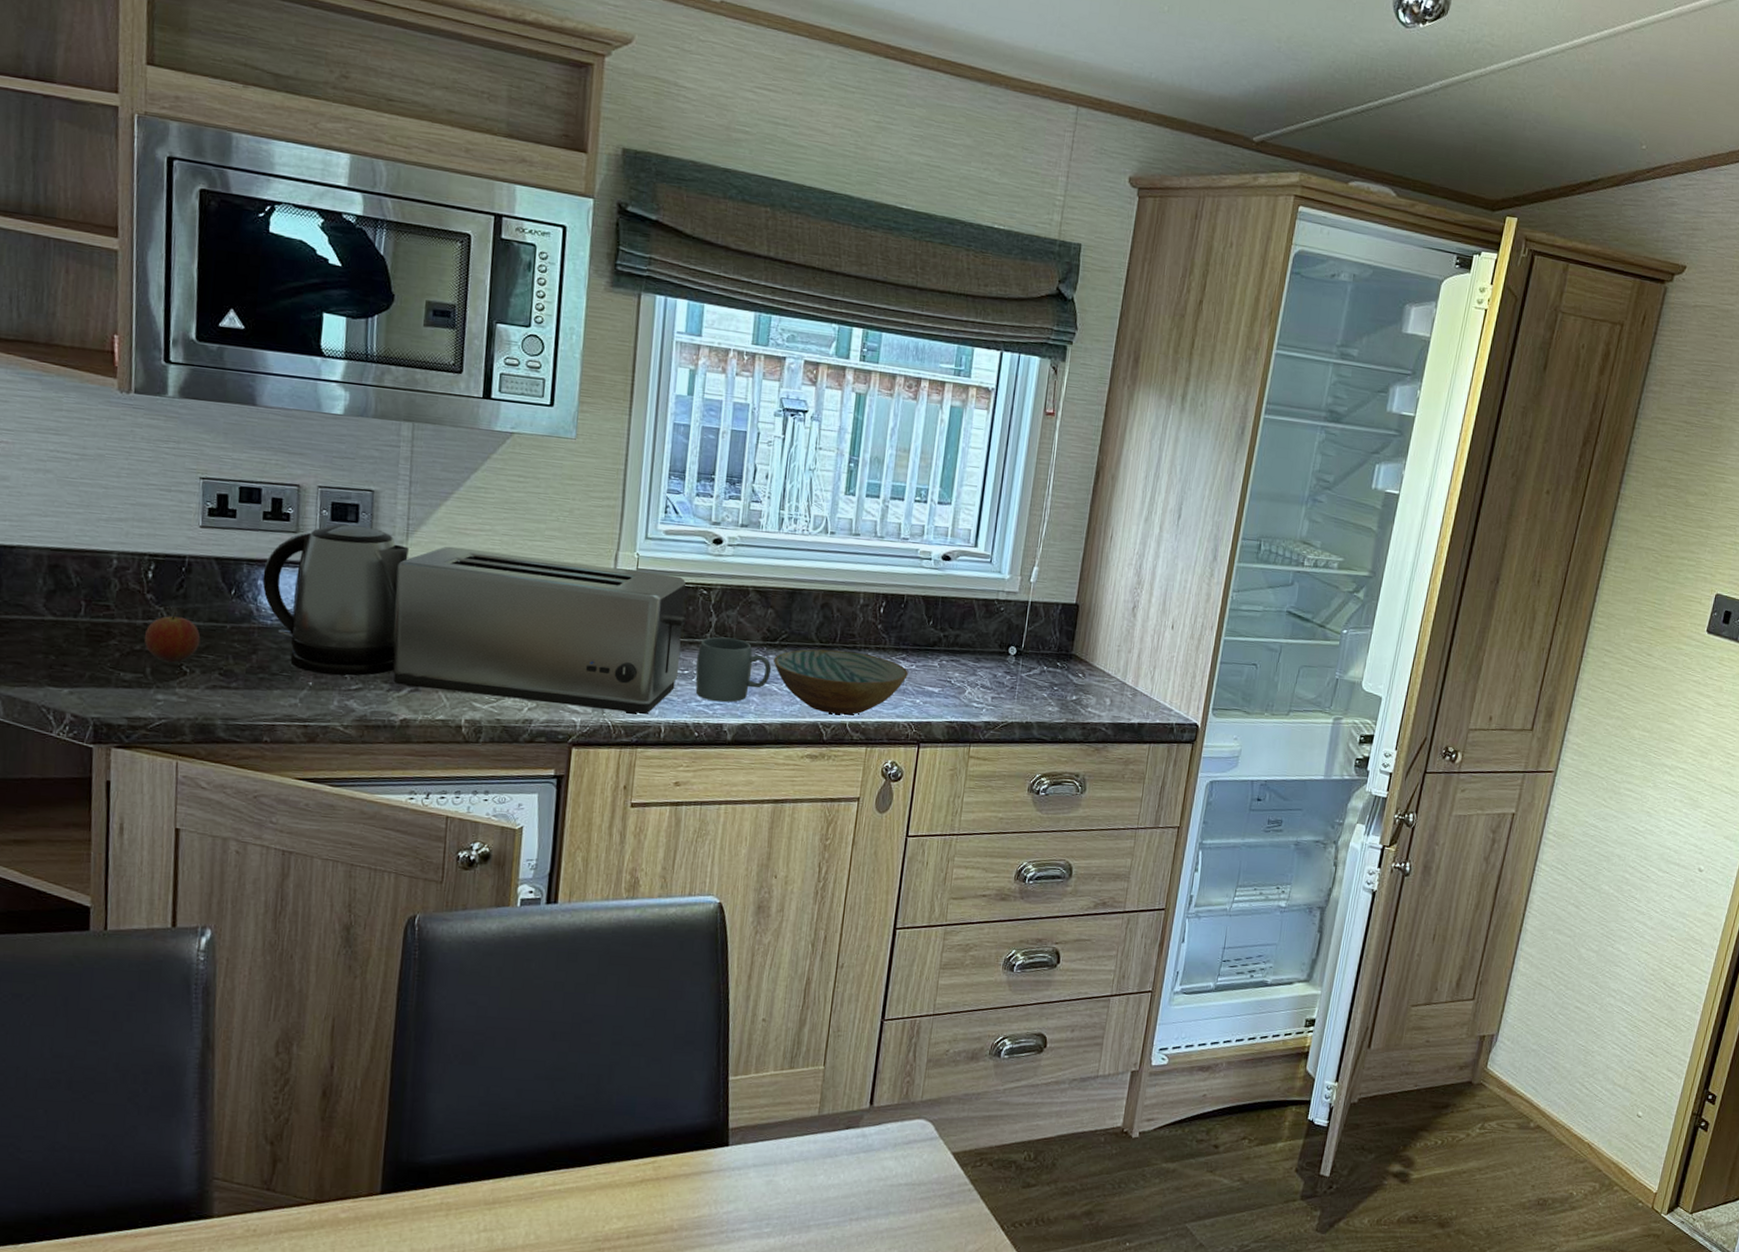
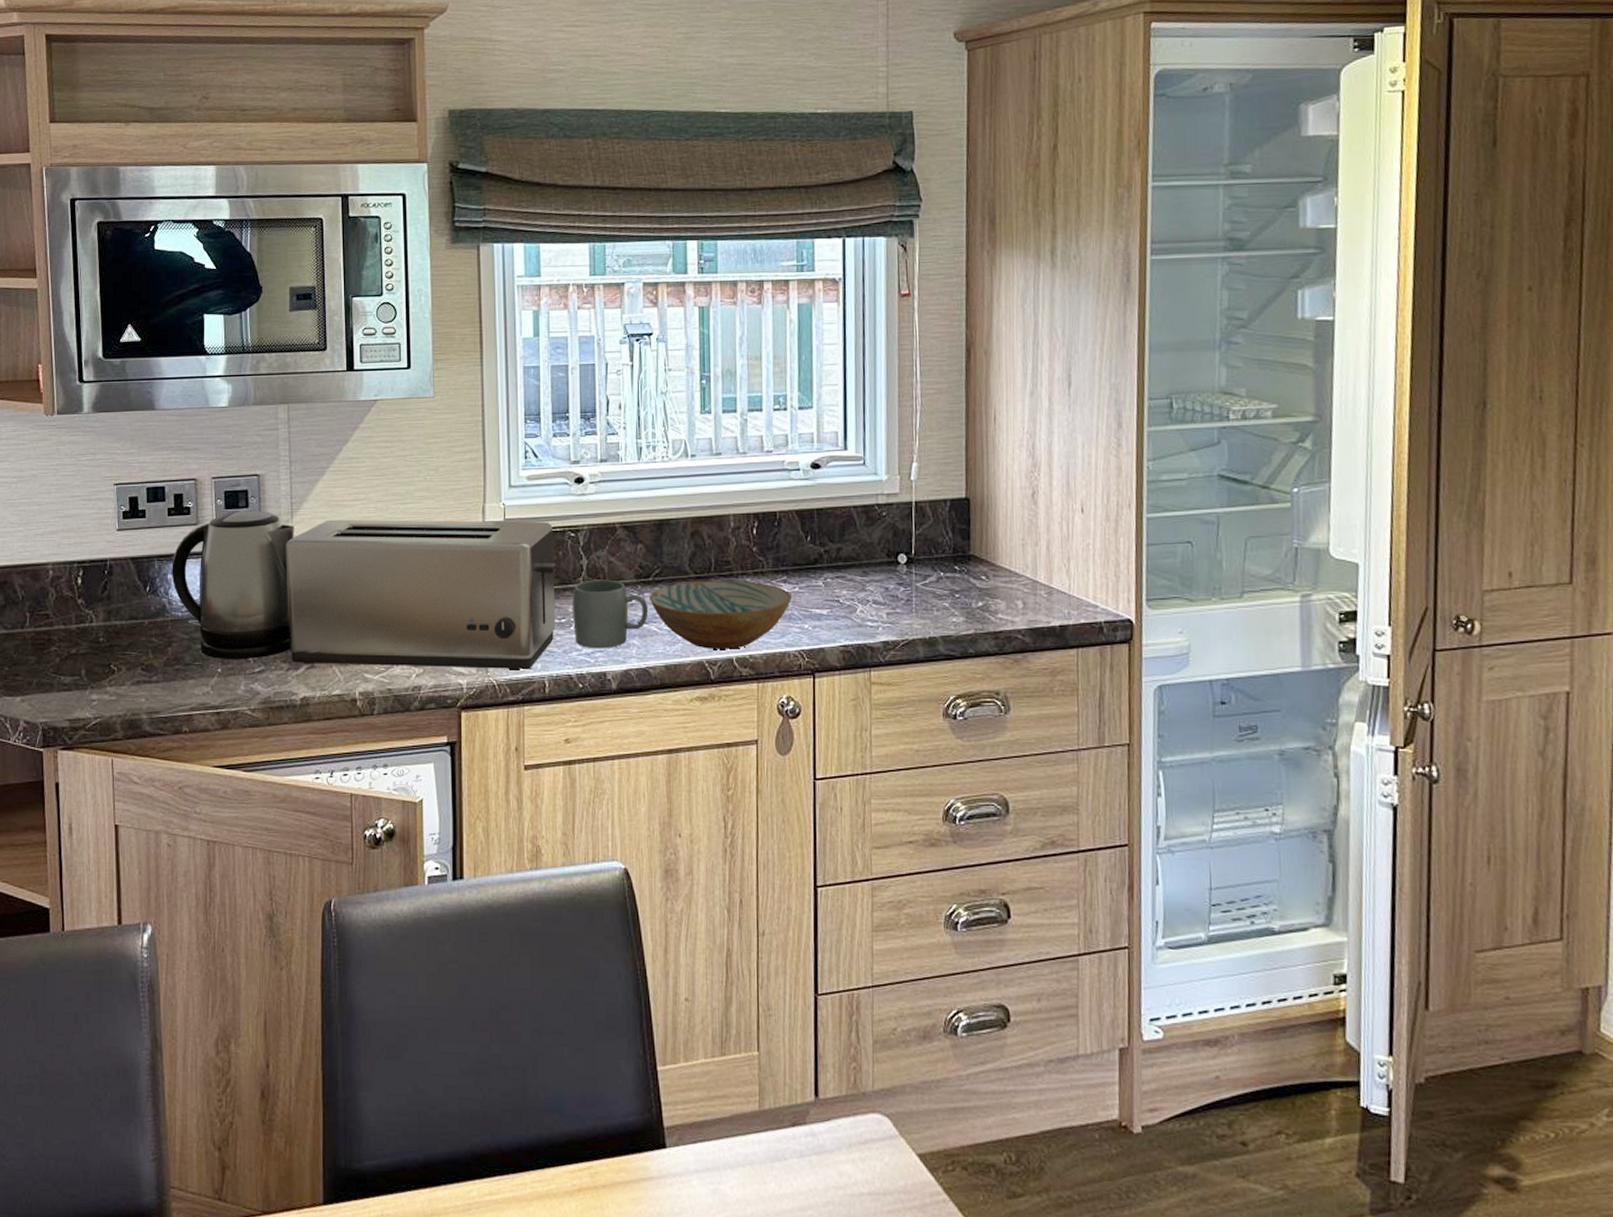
fruit: present [144,610,201,663] -> none [78,612,124,662]

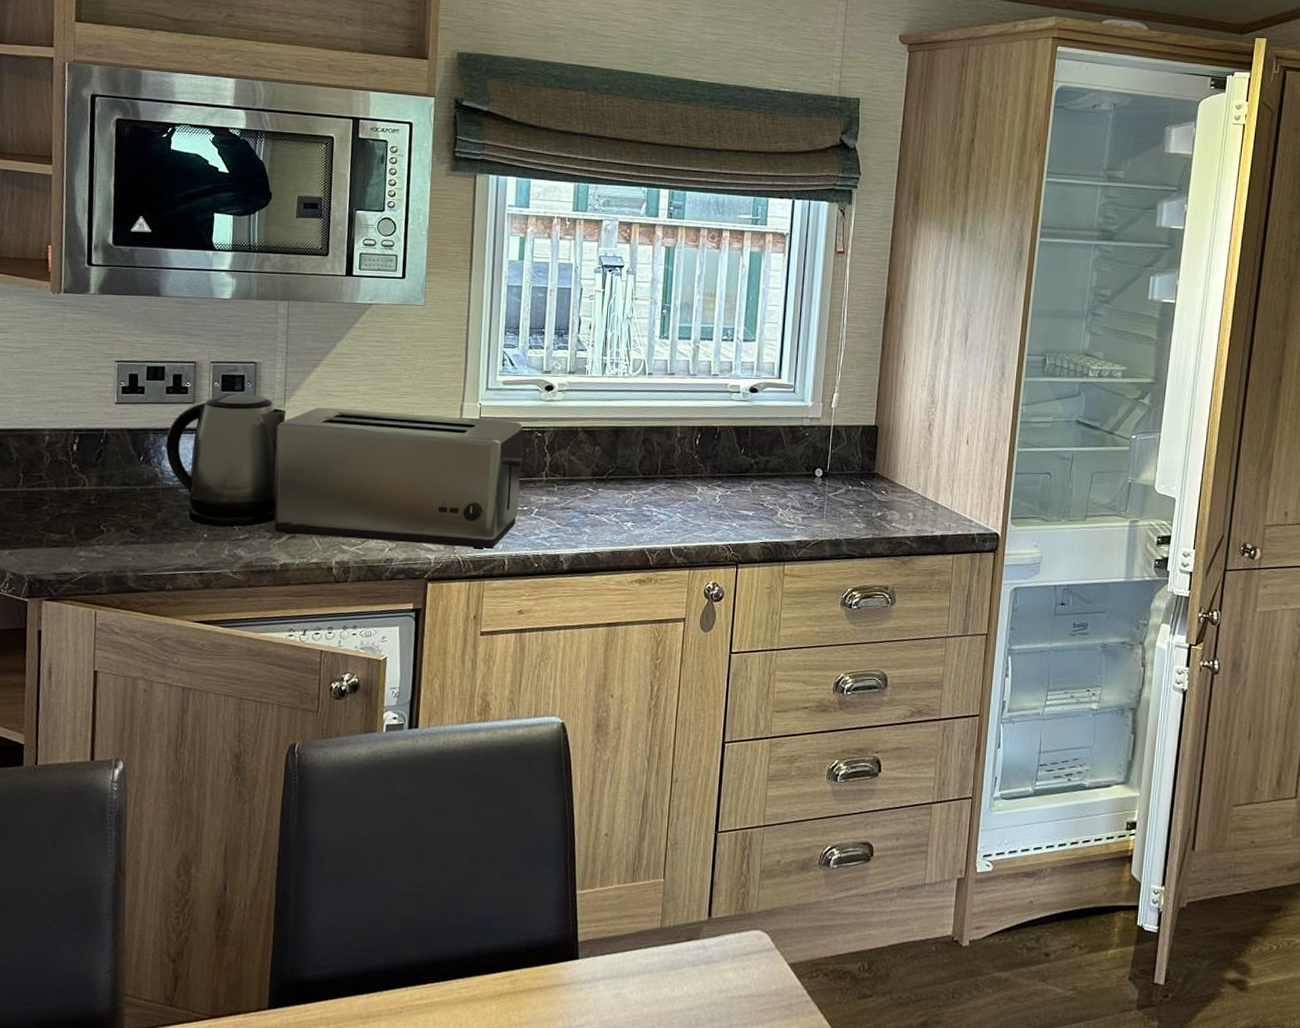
mug: present [572,579,649,649] -> none [533,474,601,535]
bowl: present [650,580,792,649] -> none [602,480,724,541]

